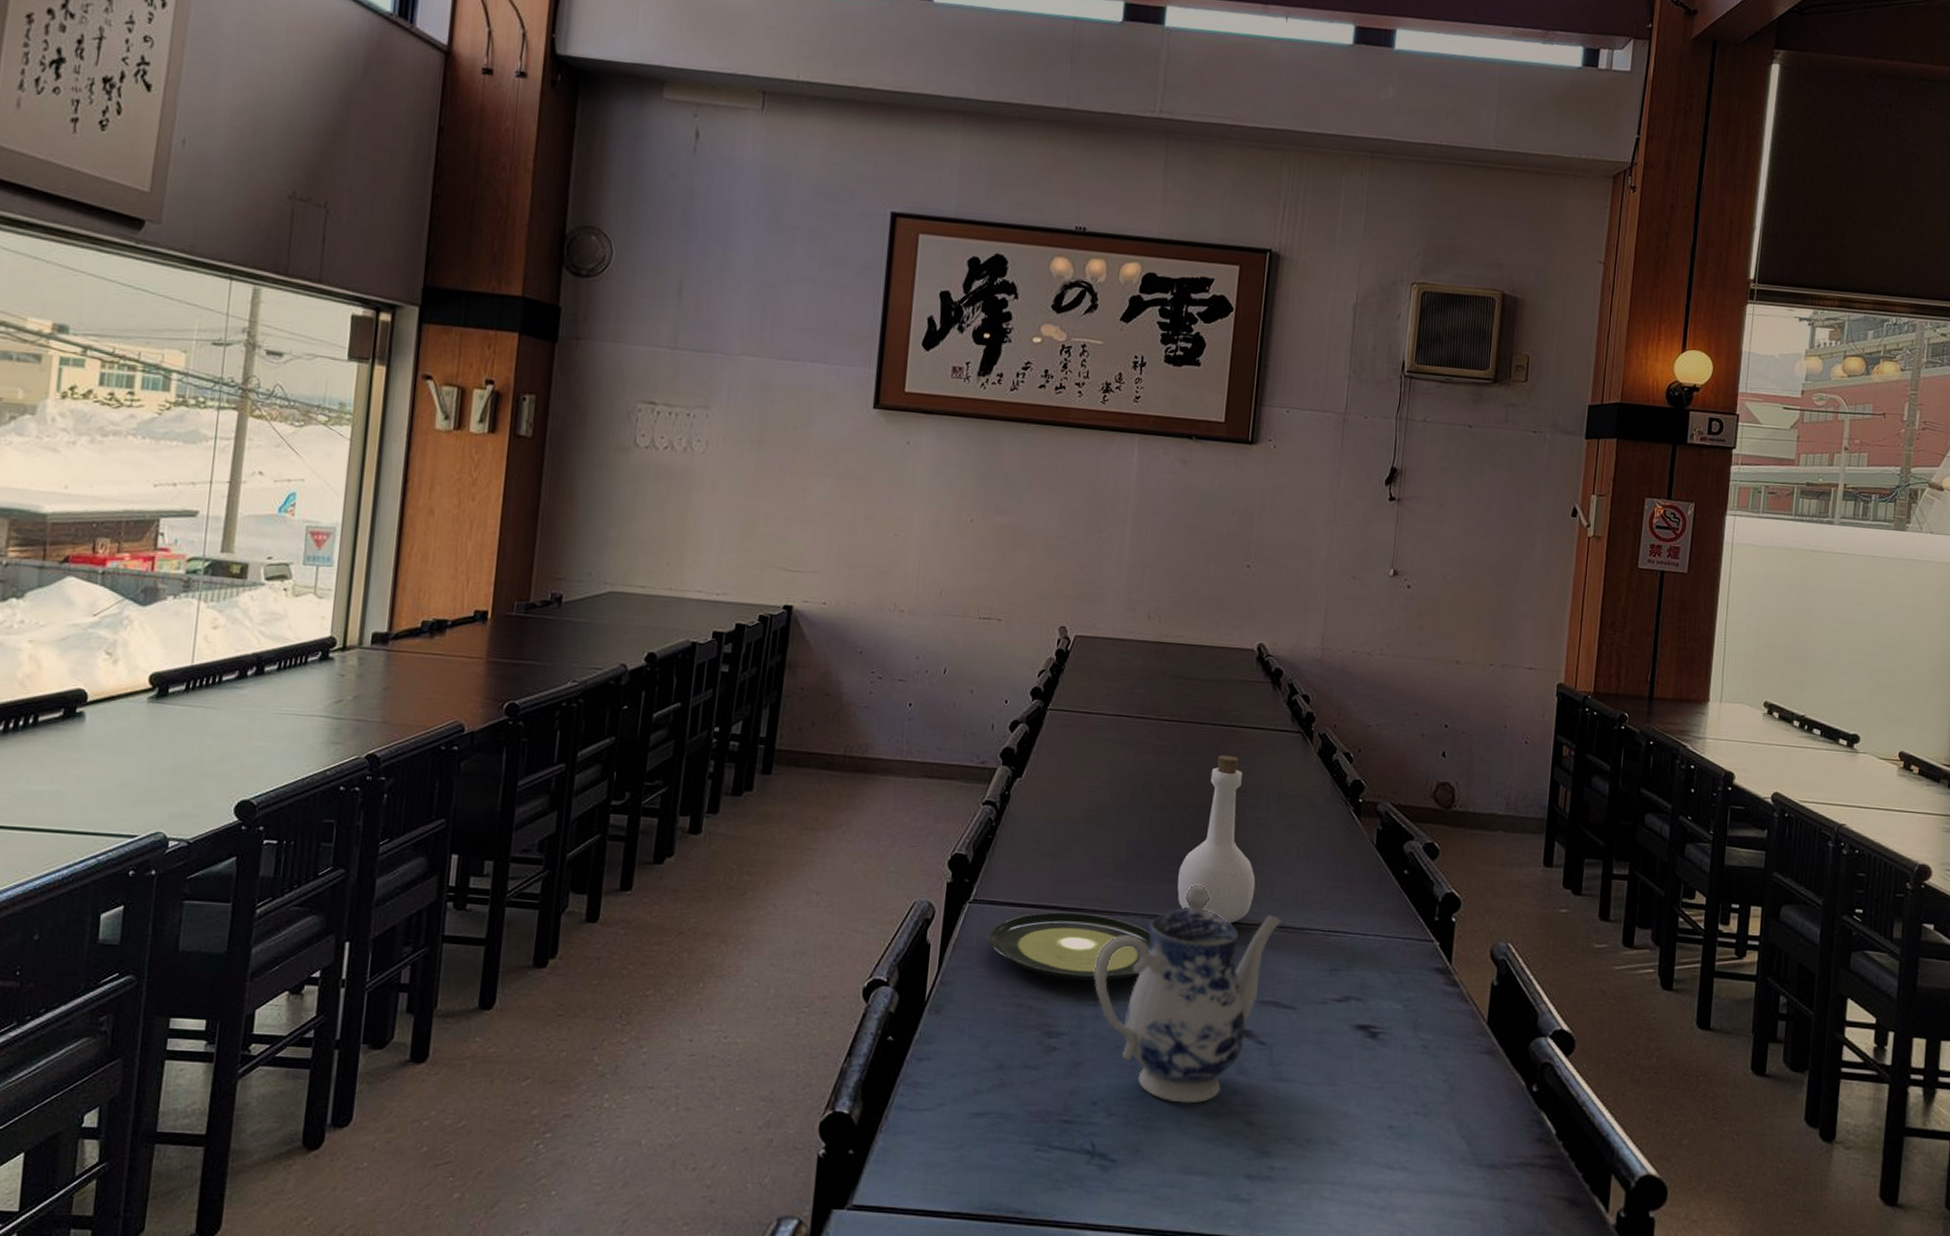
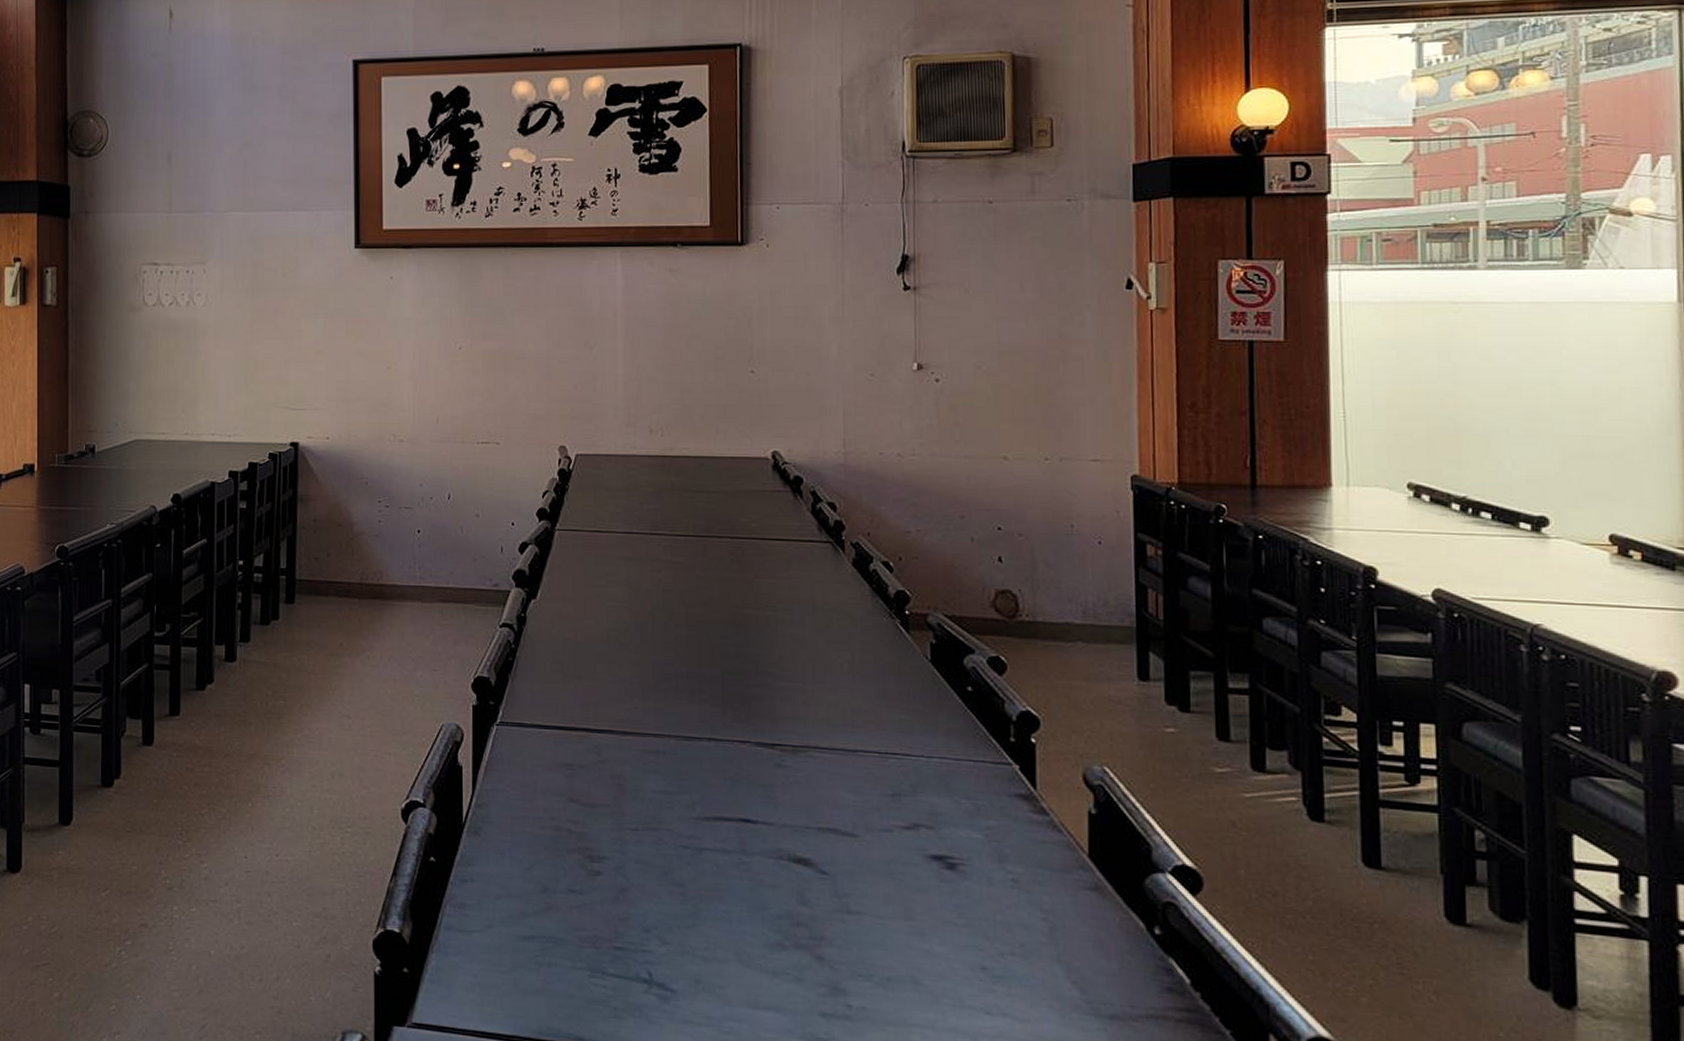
plate: present [988,911,1152,981] -> none [519,733,690,804]
teapot: present [1094,884,1283,1104] -> none [632,704,832,935]
bottle: present [1177,754,1256,924] -> none [710,568,797,745]

